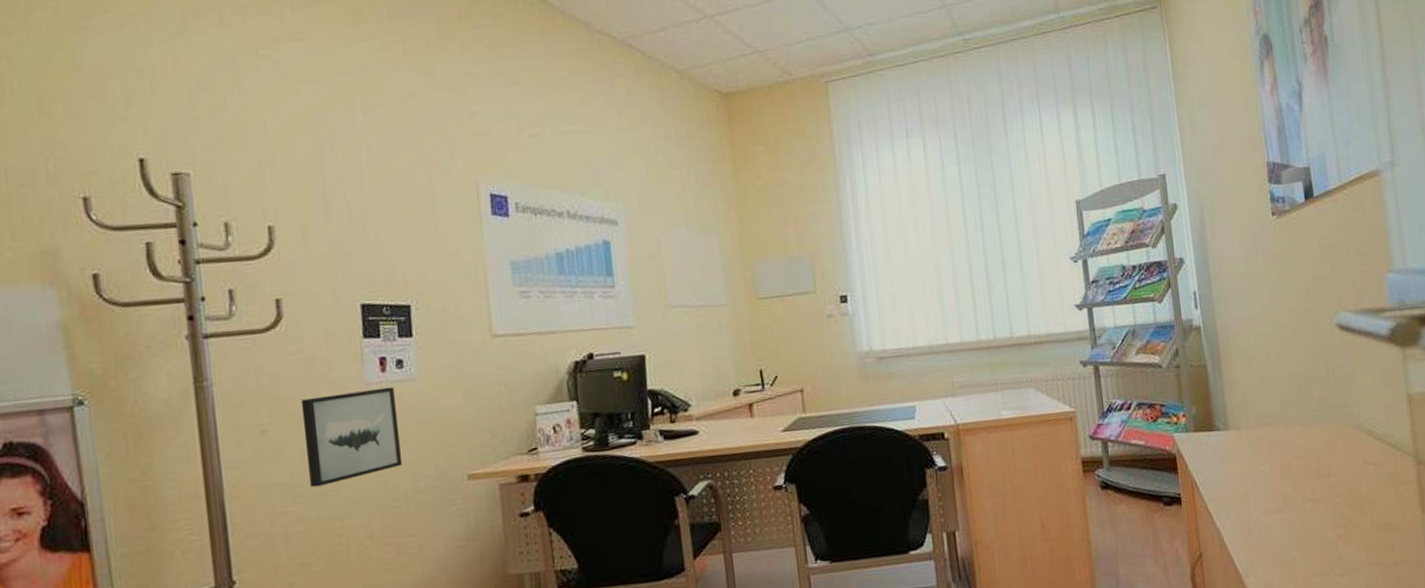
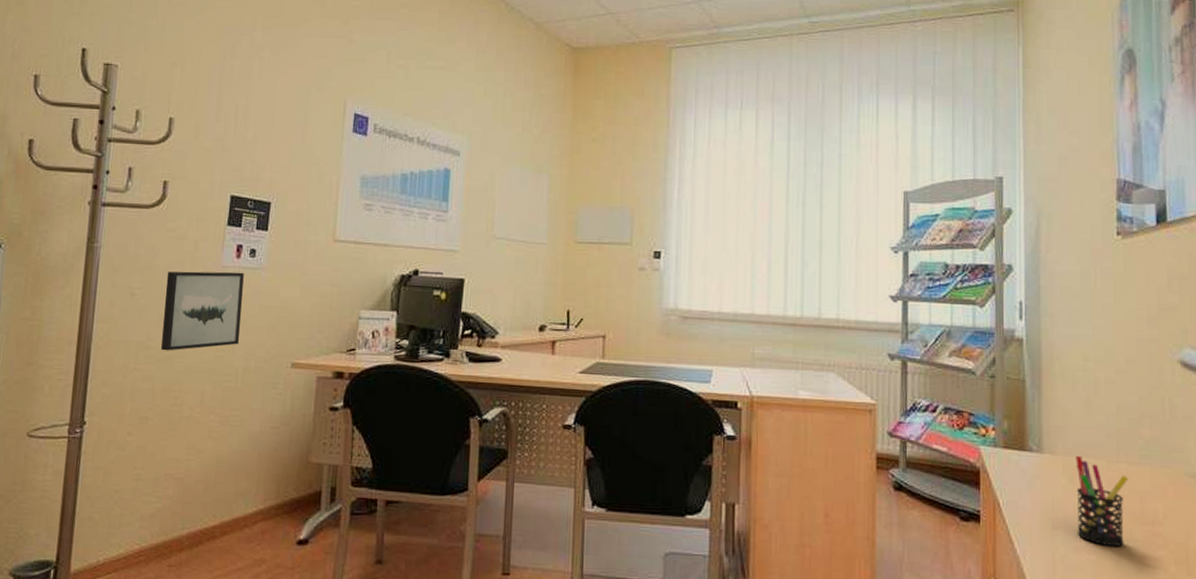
pen holder: none [1258,426,1307,504] -> present [1076,455,1128,547]

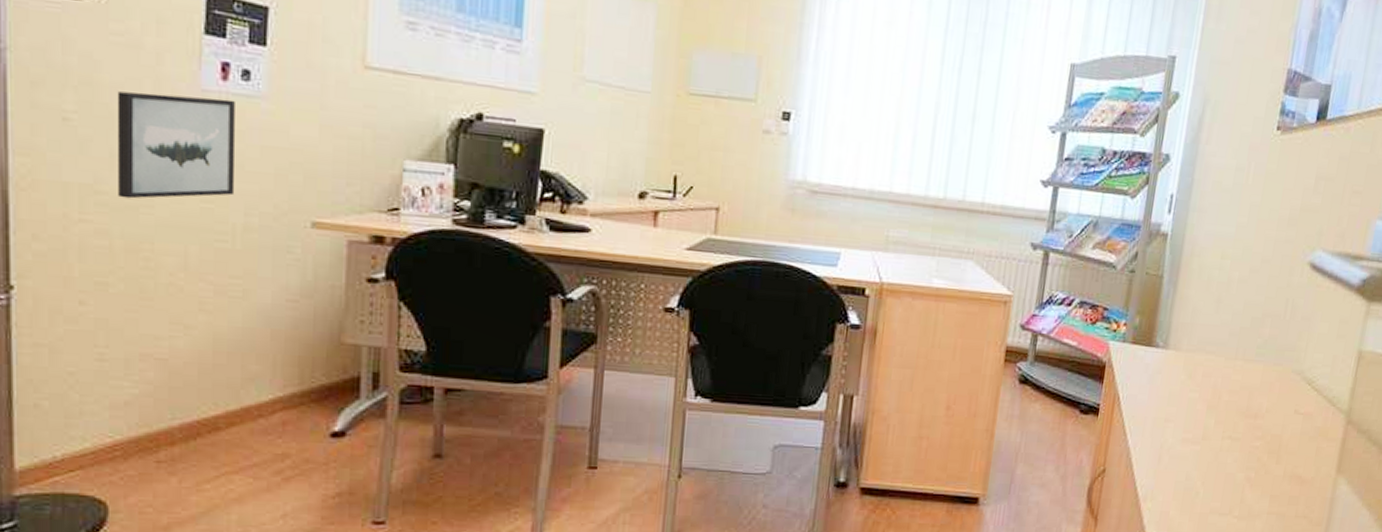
pen holder: present [1076,455,1128,547] -> none [1186,352,1242,439]

